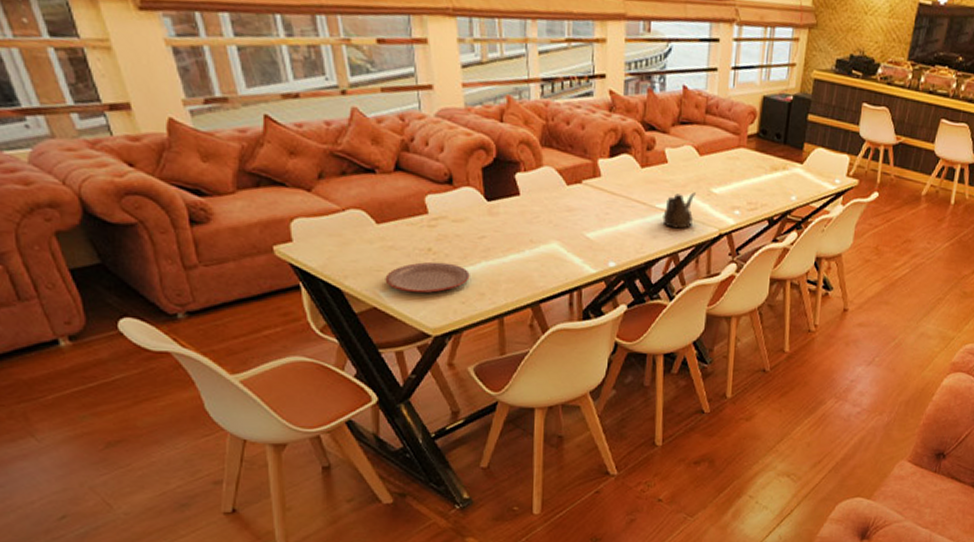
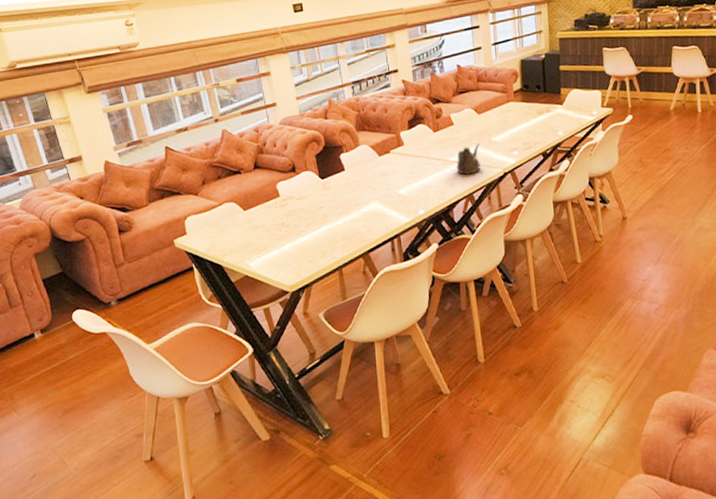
plate: present [385,261,470,293] -> none [252,232,314,259]

